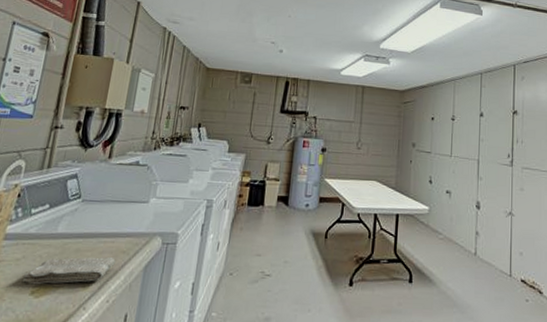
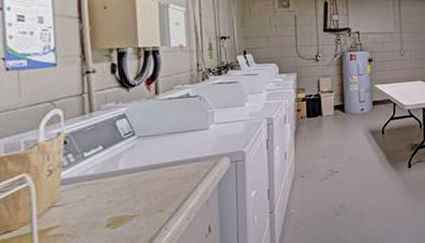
washcloth: present [23,257,116,285] -> none [94,182,187,219]

